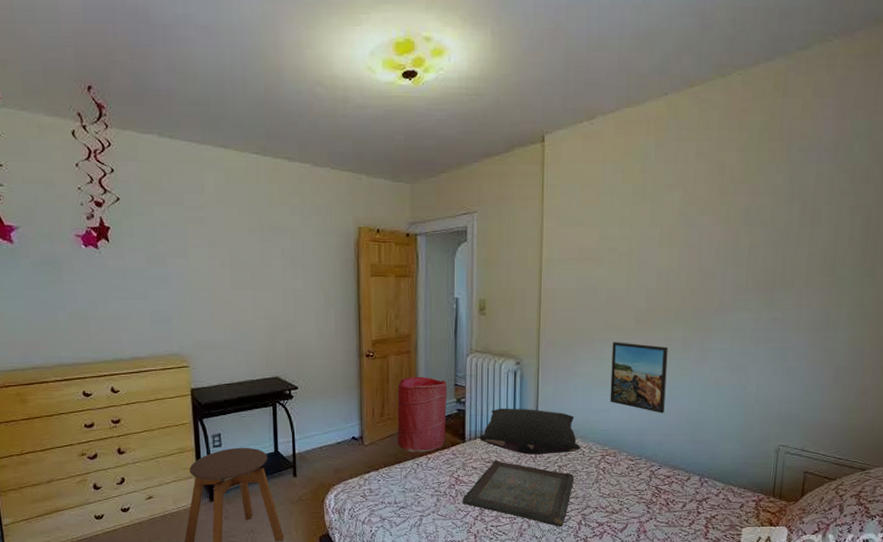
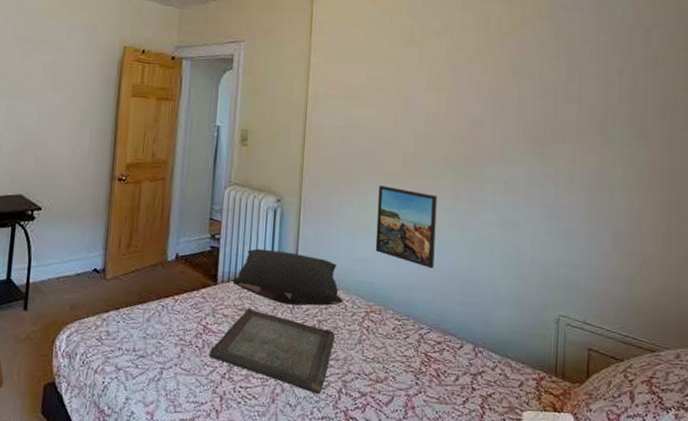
laundry hamper: present [397,376,447,452] -> none [143,206,201,293]

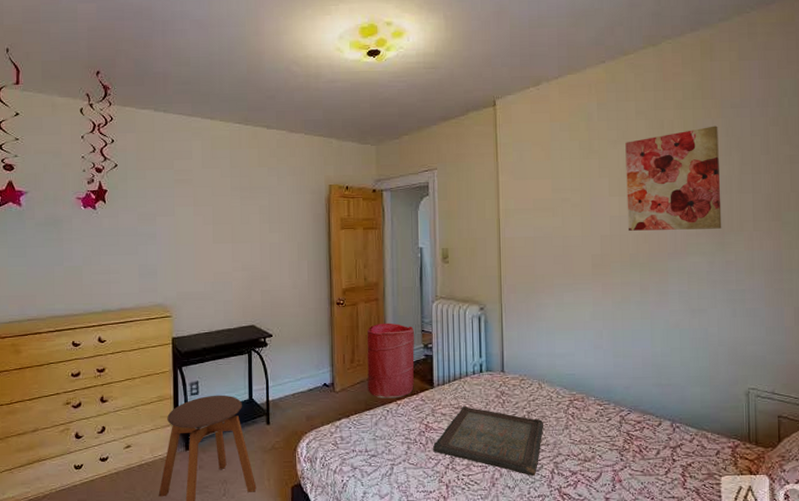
laundry hamper: none [143,206,201,293] -> present [366,323,415,399]
pillow: present [232,248,343,306] -> none [447,353,548,400]
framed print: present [375,185,438,269] -> none [572,286,629,357]
wall art: none [444,26,547,138] -> present [625,125,722,231]

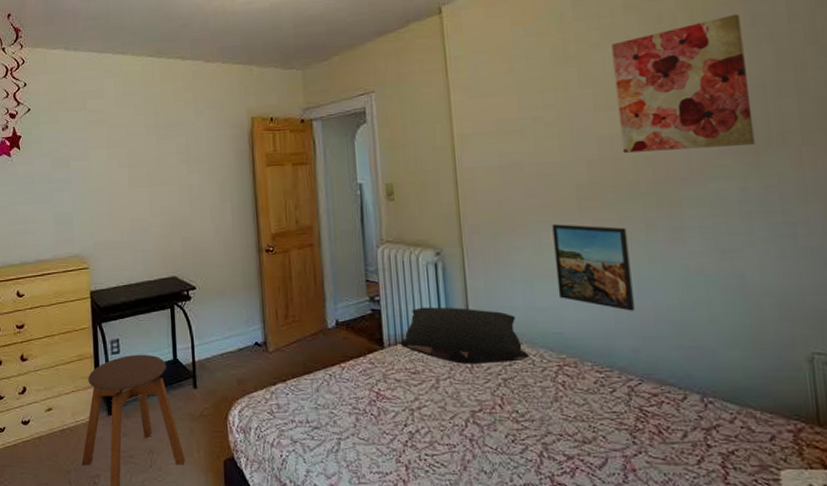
laundry hamper: present [366,323,415,399] -> none [301,272,360,361]
serving tray: present [432,406,543,477] -> none [386,371,526,460]
pillow: none [447,353,548,400] -> present [400,307,529,364]
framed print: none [572,286,629,357] -> present [552,224,635,311]

